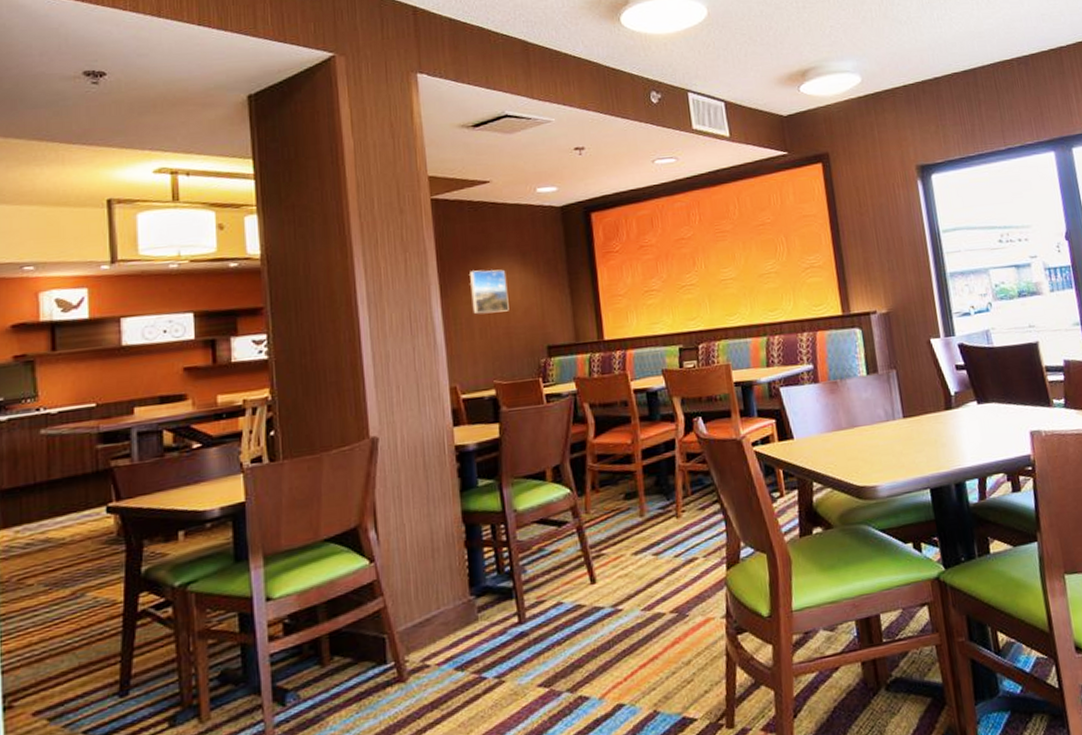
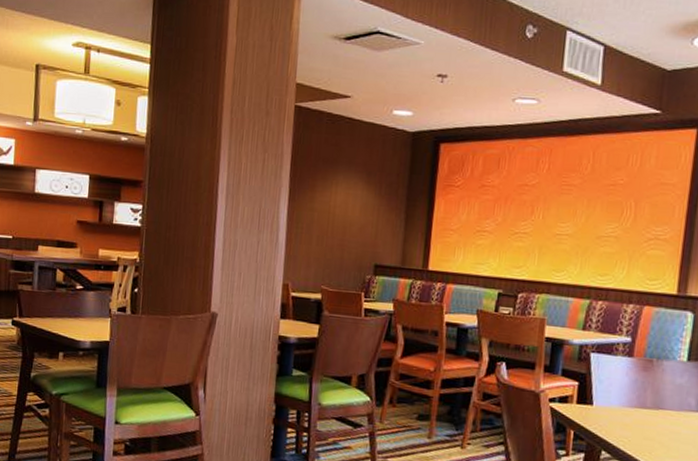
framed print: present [468,269,509,314] -> none [314,180,350,225]

